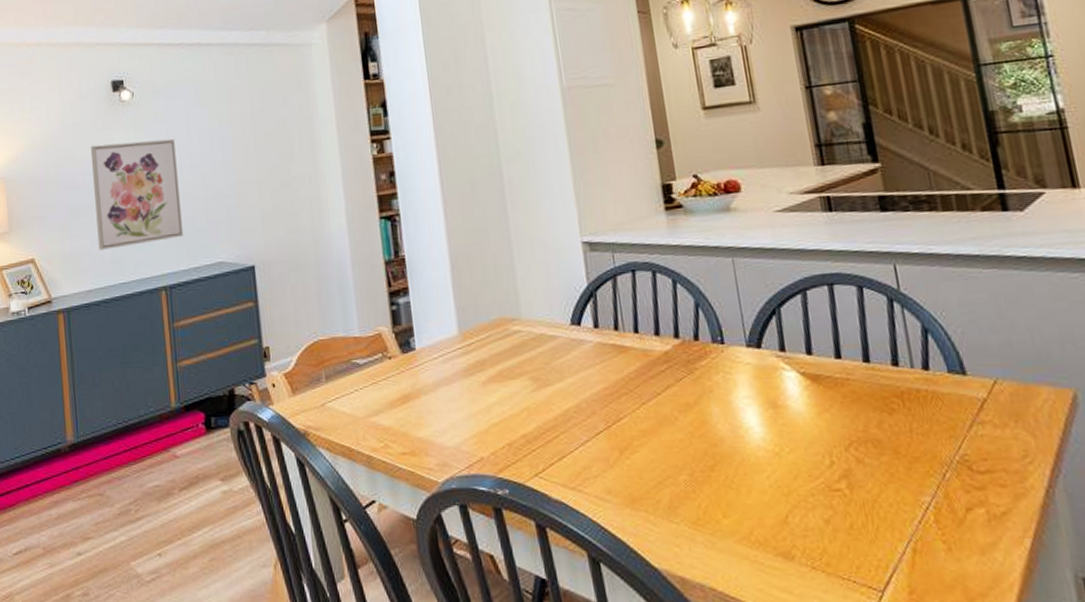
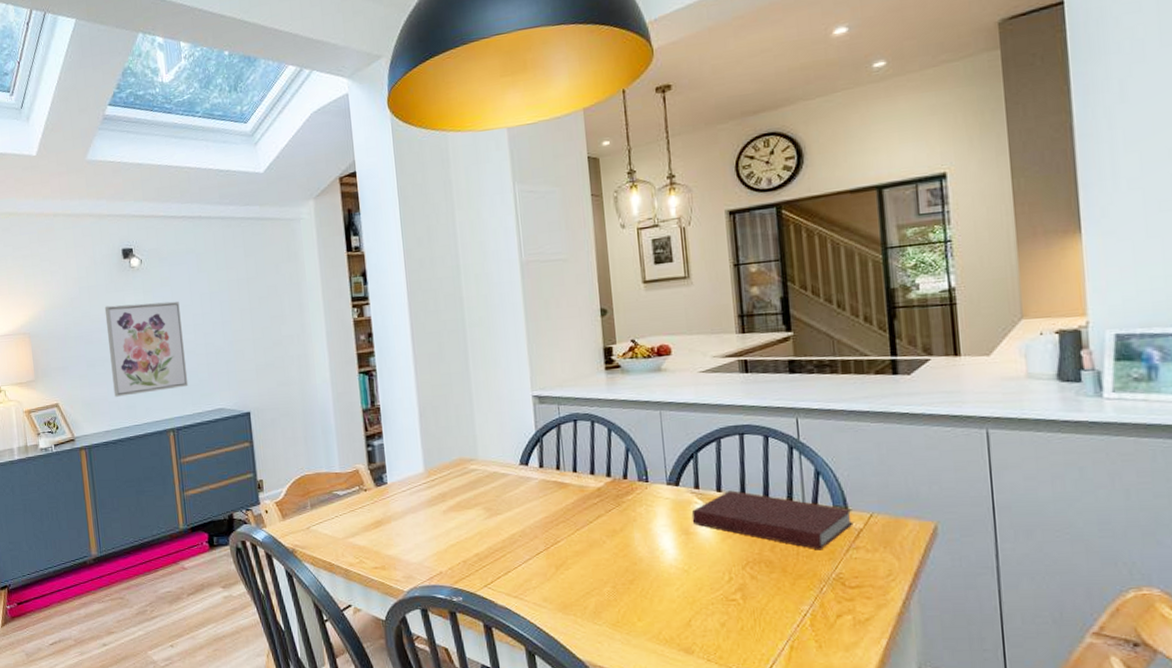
notebook: none [778,353,975,426] -> present [691,490,853,550]

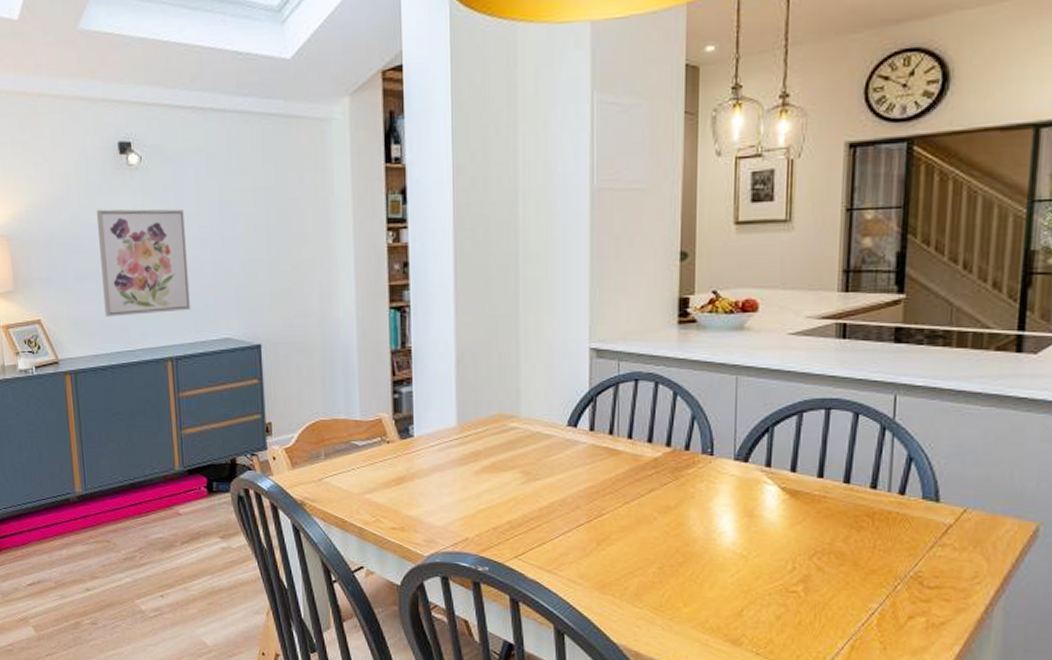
notebook: present [691,490,853,550] -> none [758,471,944,545]

